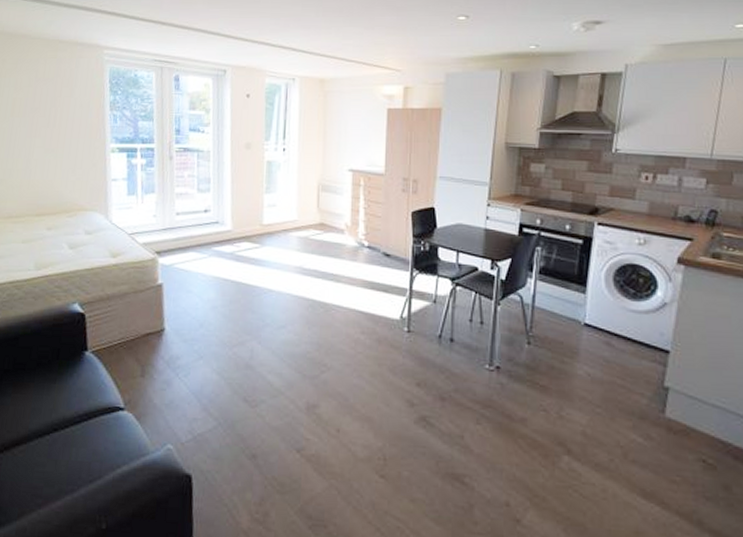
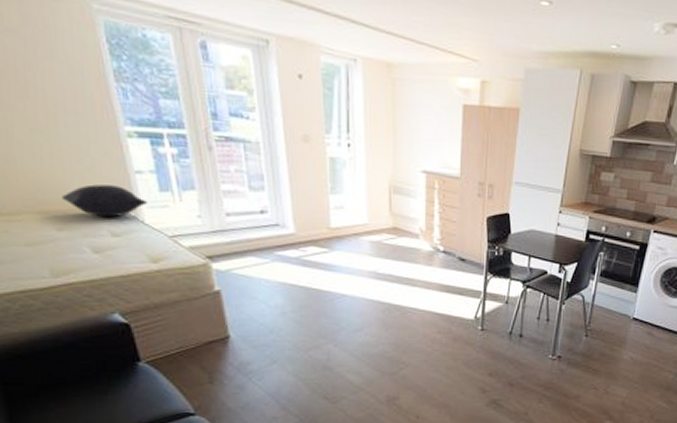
pillow: none [55,191,117,218] -> present [61,184,147,218]

